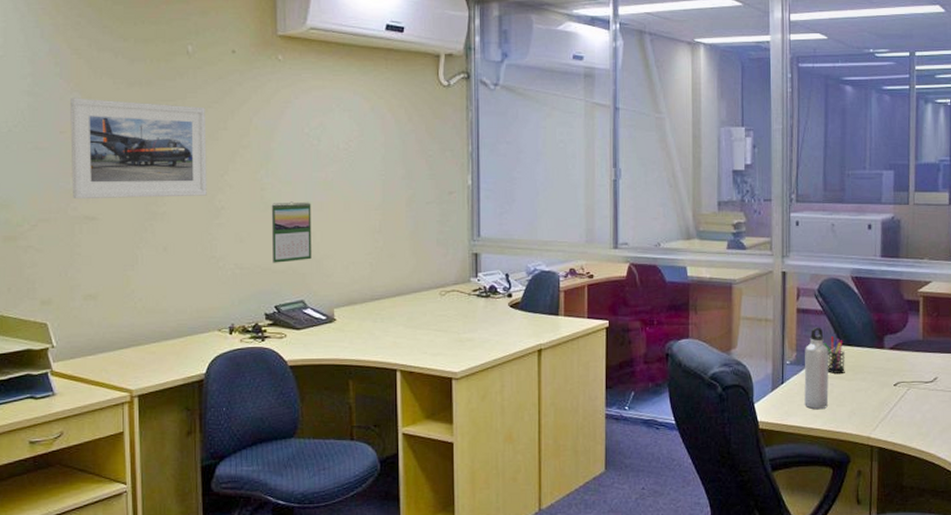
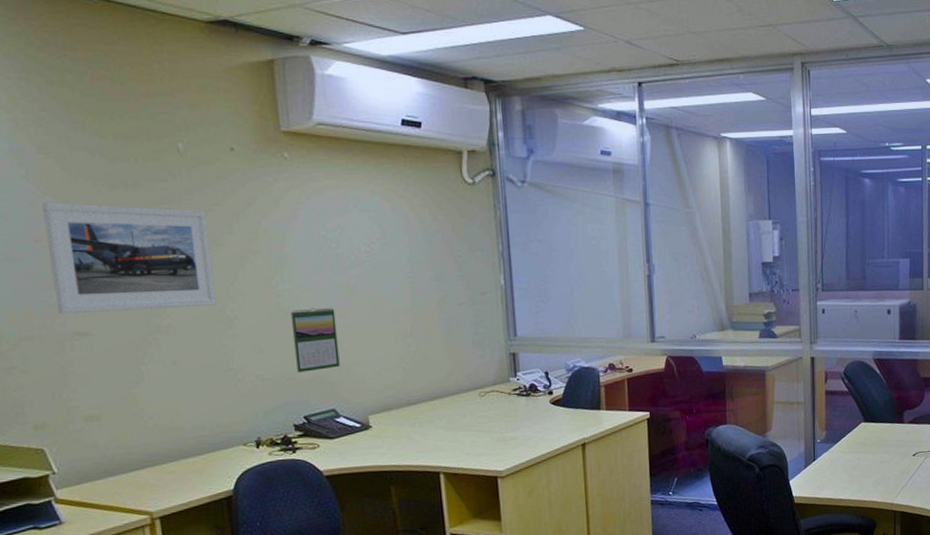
water bottle: present [804,327,829,409] -> none [833,406,856,482]
pen holder: present [824,336,845,374] -> none [851,415,870,449]

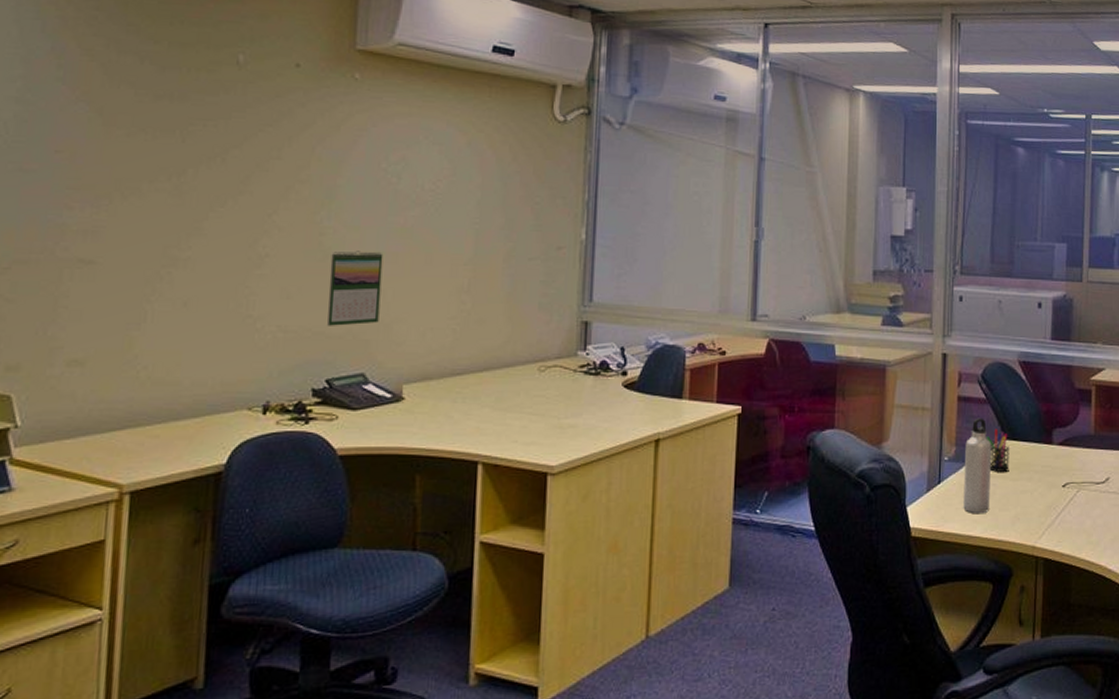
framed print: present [42,202,217,315] -> none [64,109,255,239]
water bottle: none [833,406,856,482] -> present [963,418,992,513]
pen holder: none [851,415,870,449] -> present [987,429,1009,472]

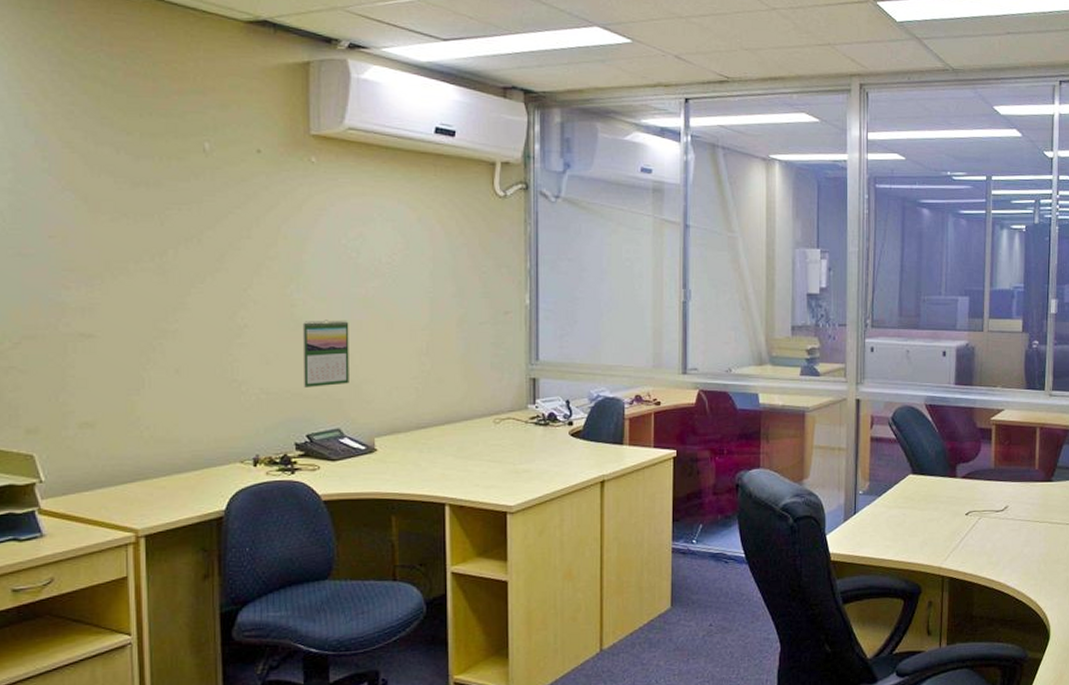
water bottle: present [963,418,992,513] -> none [877,456,902,539]
pen holder: present [987,429,1009,472] -> none [897,465,918,503]

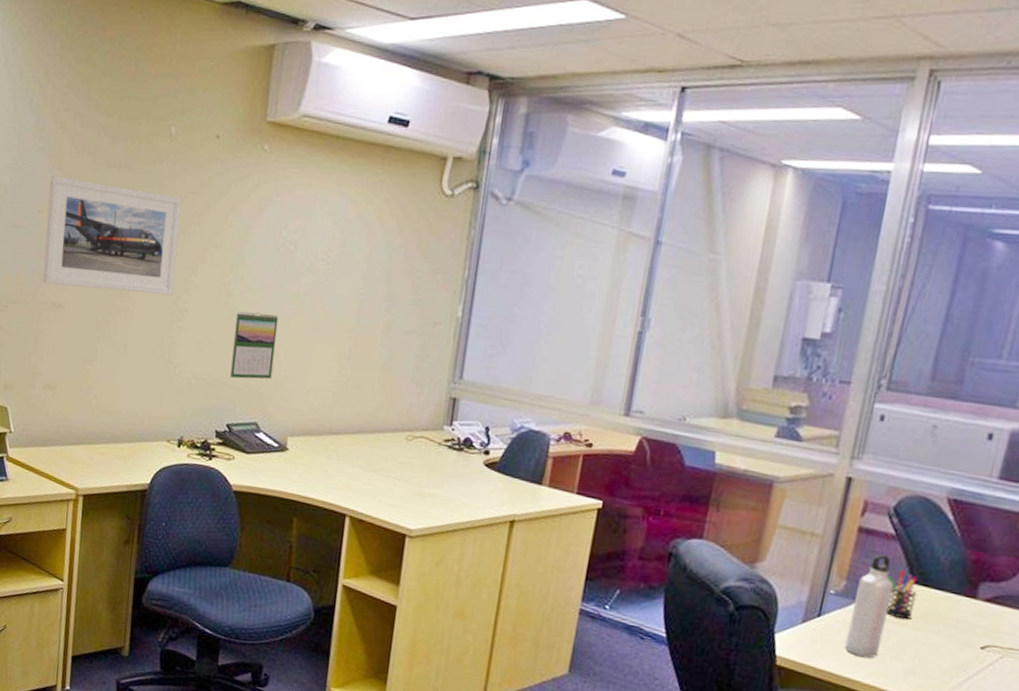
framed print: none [61,197,227,314] -> present [43,175,181,295]
water bottle: none [877,456,902,539] -> present [845,554,894,658]
pen holder: none [897,465,918,503] -> present [886,570,918,619]

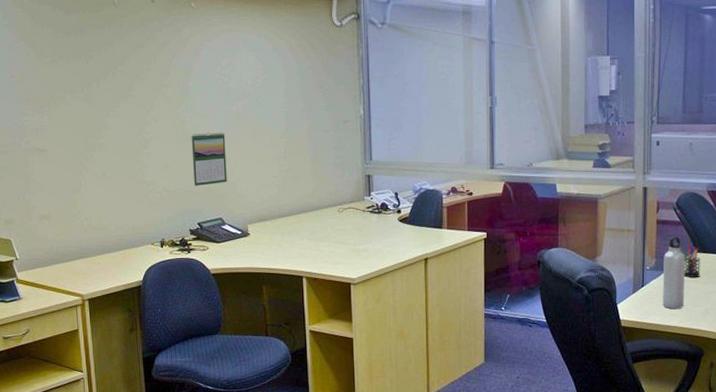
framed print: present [43,175,181,295] -> none [18,46,136,135]

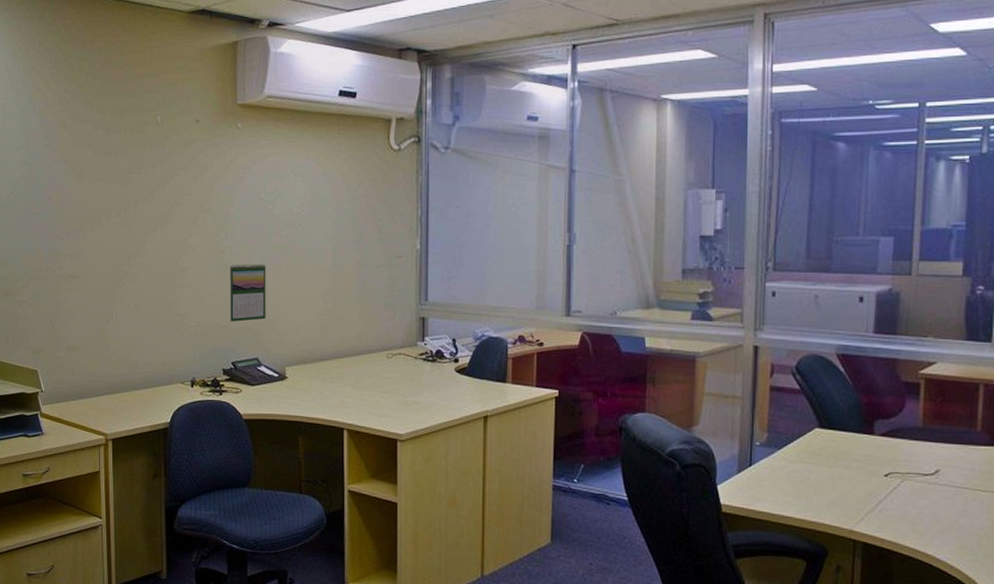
water bottle: present [662,236,686,309] -> none [776,407,807,496]
pen holder: present [681,245,700,278] -> none [801,418,826,459]

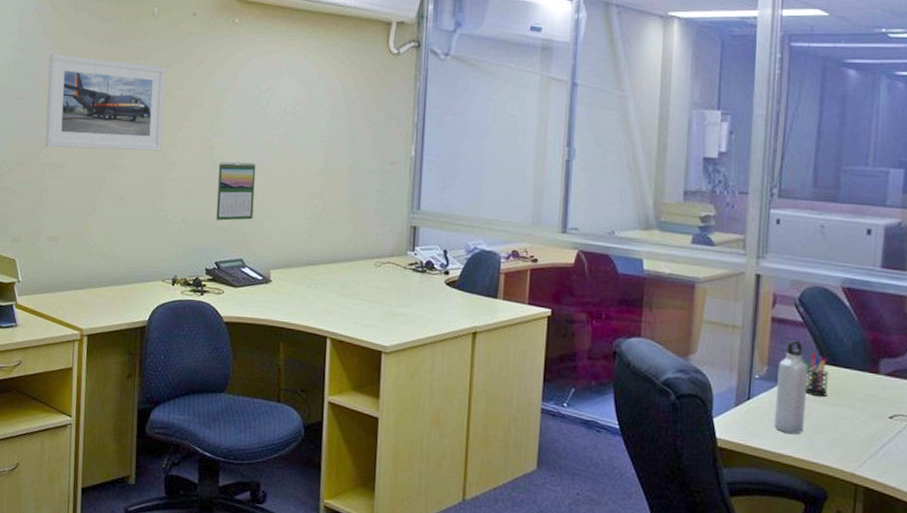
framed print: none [57,167,173,260] -> present [45,53,165,151]
water bottle: none [776,407,807,496] -> present [774,340,809,434]
pen holder: none [801,418,826,459] -> present [803,353,828,396]

